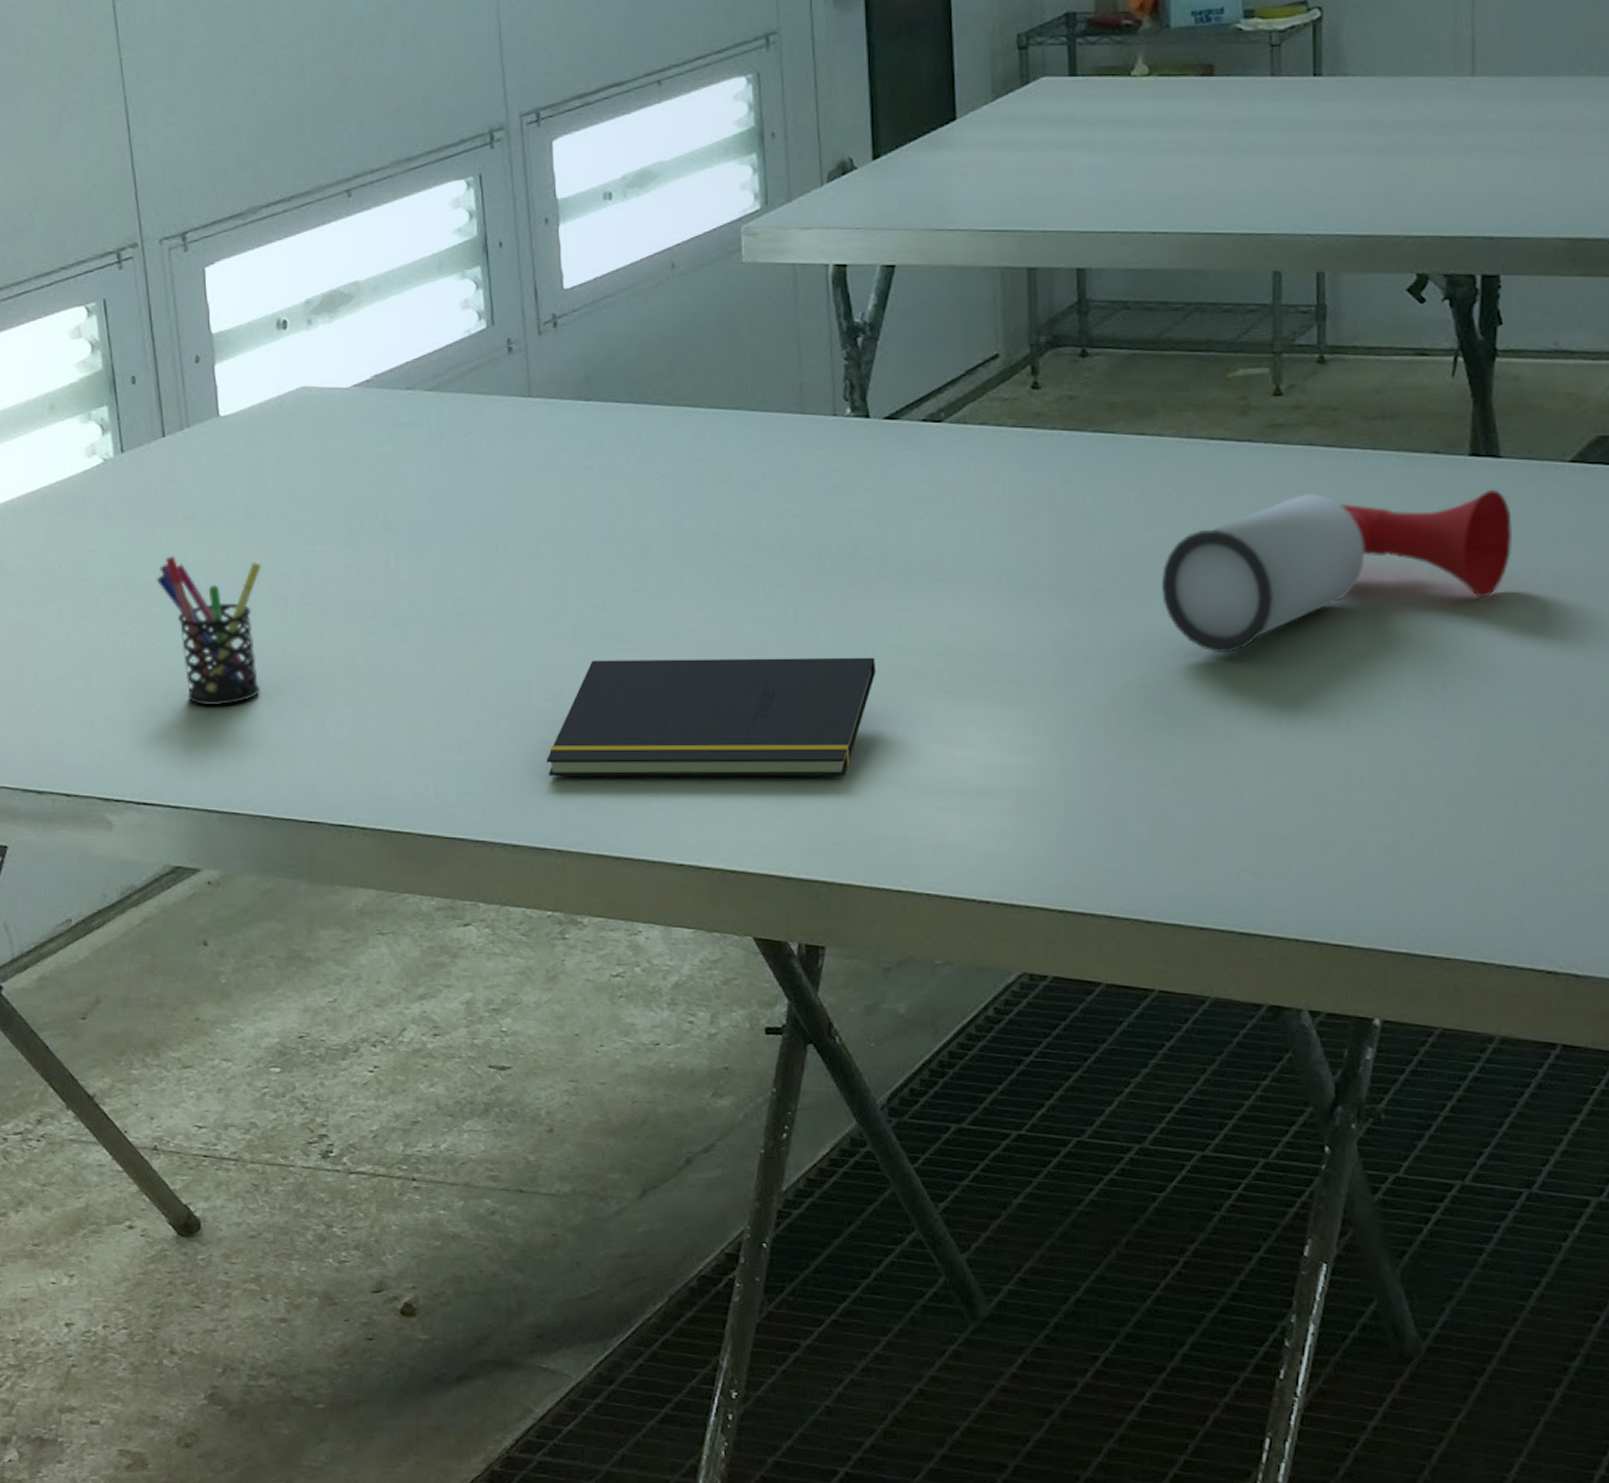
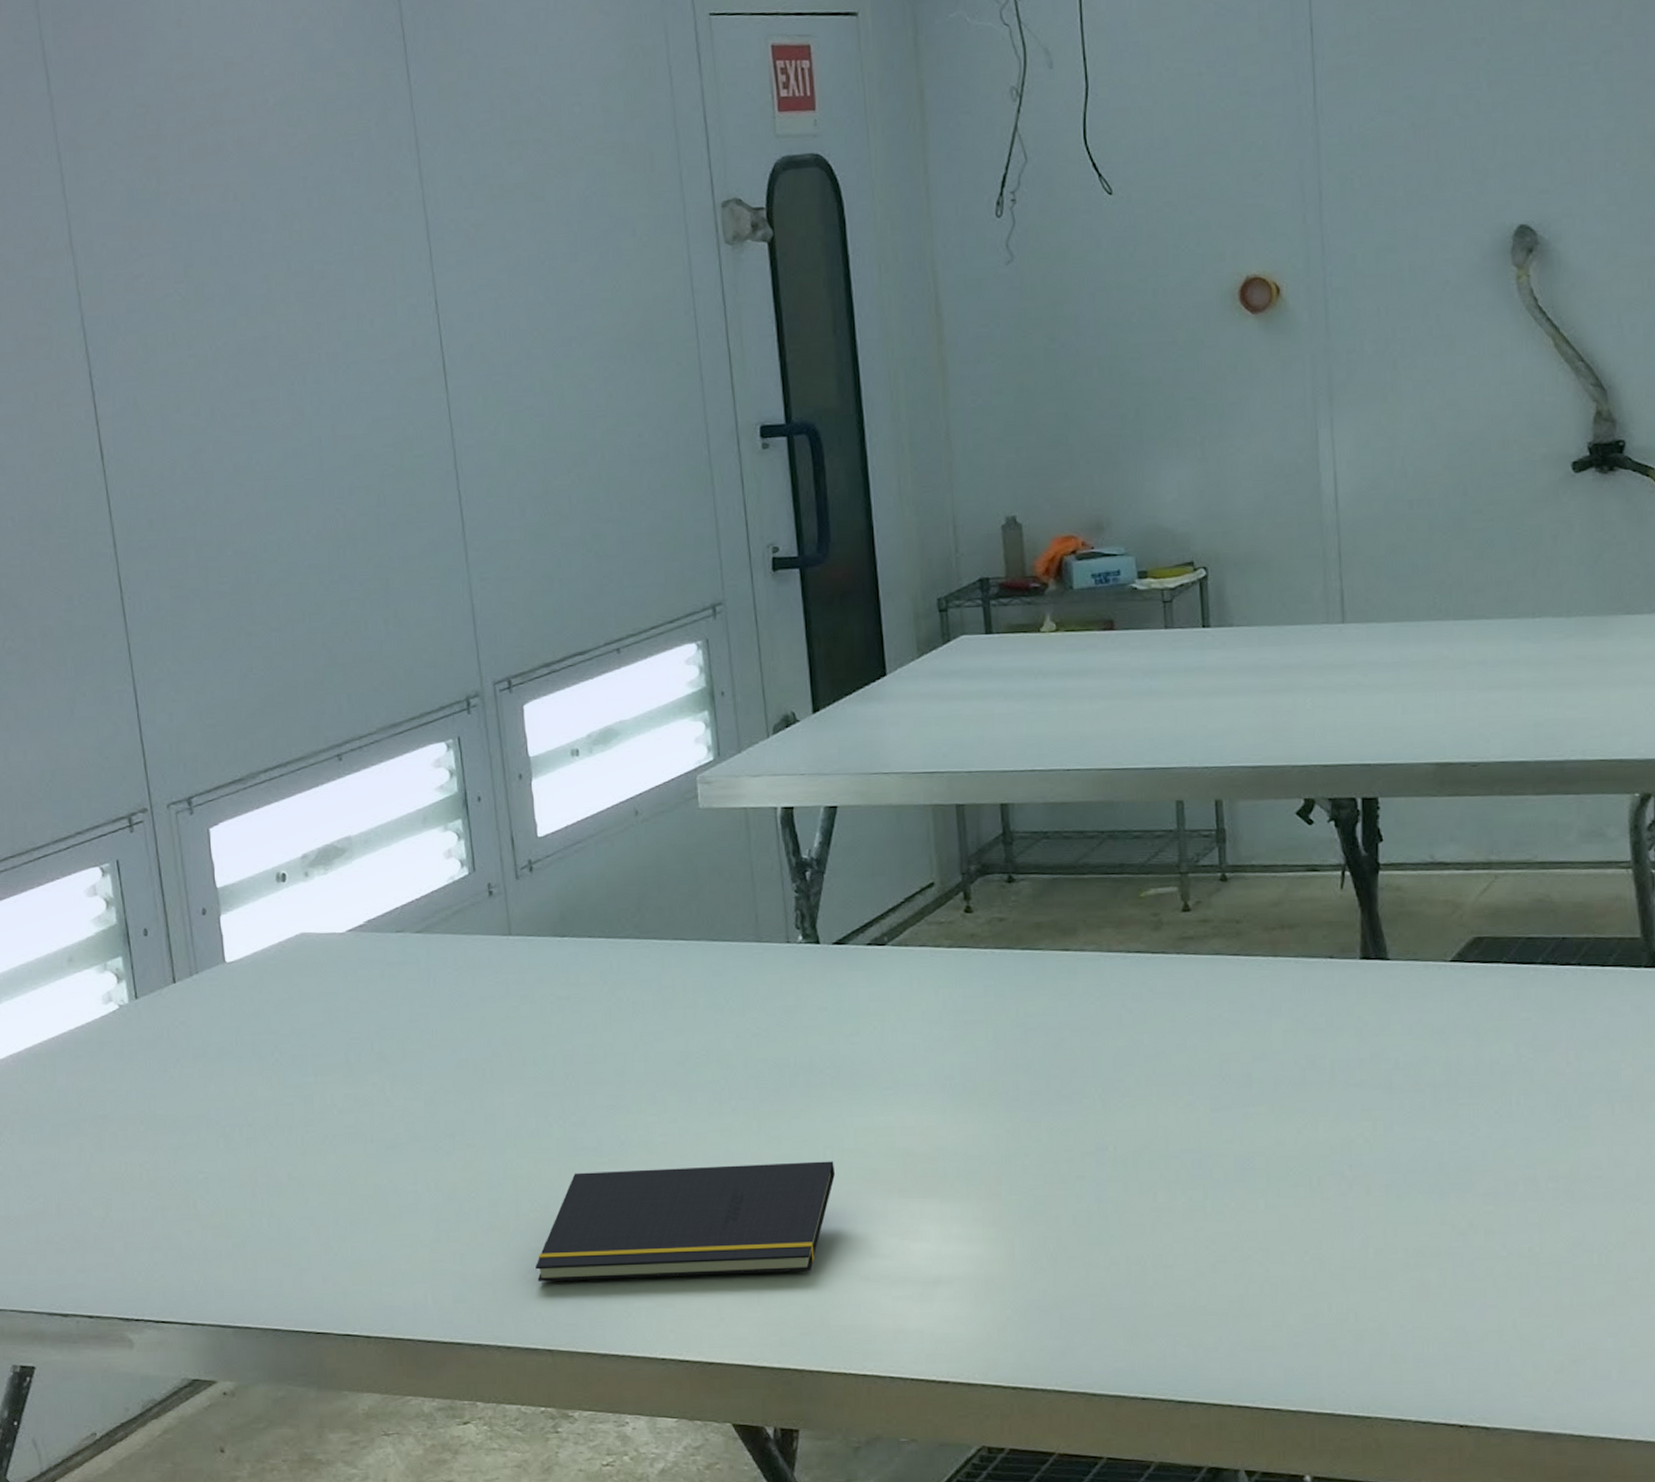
pen holder: present [156,555,262,706] -> none [170,1091,270,1229]
air horn: present [1161,489,1513,652] -> none [1090,988,1404,1145]

